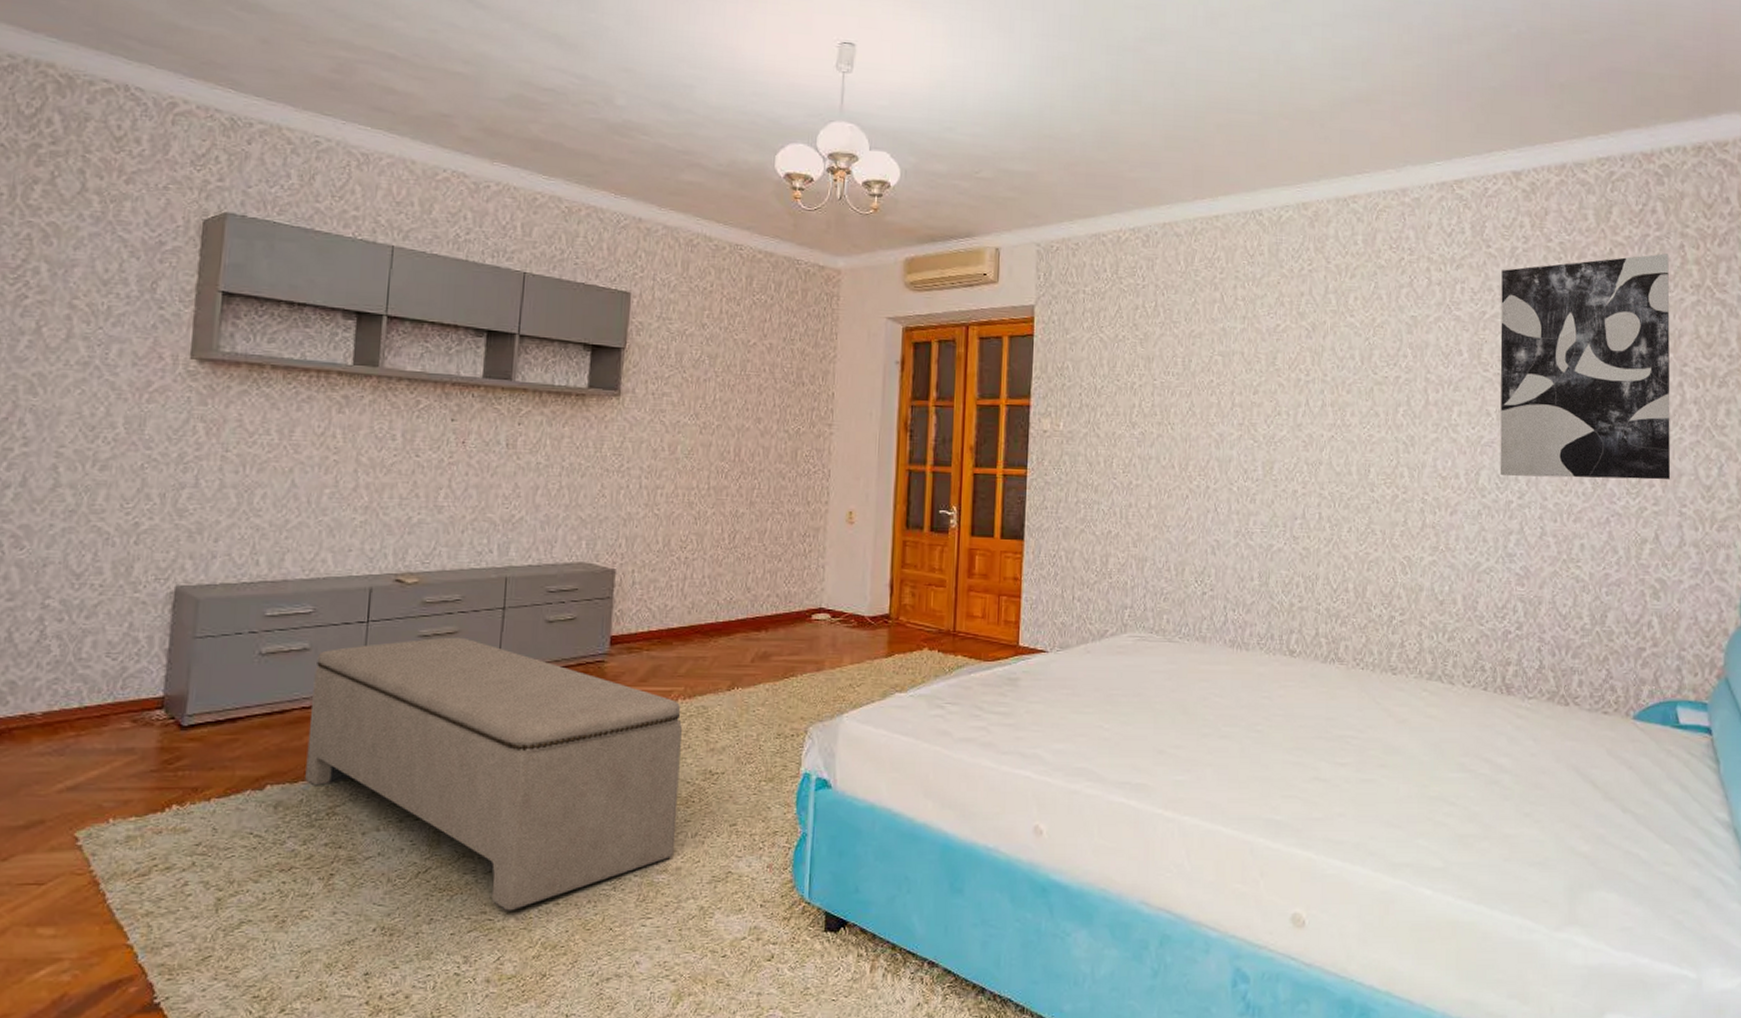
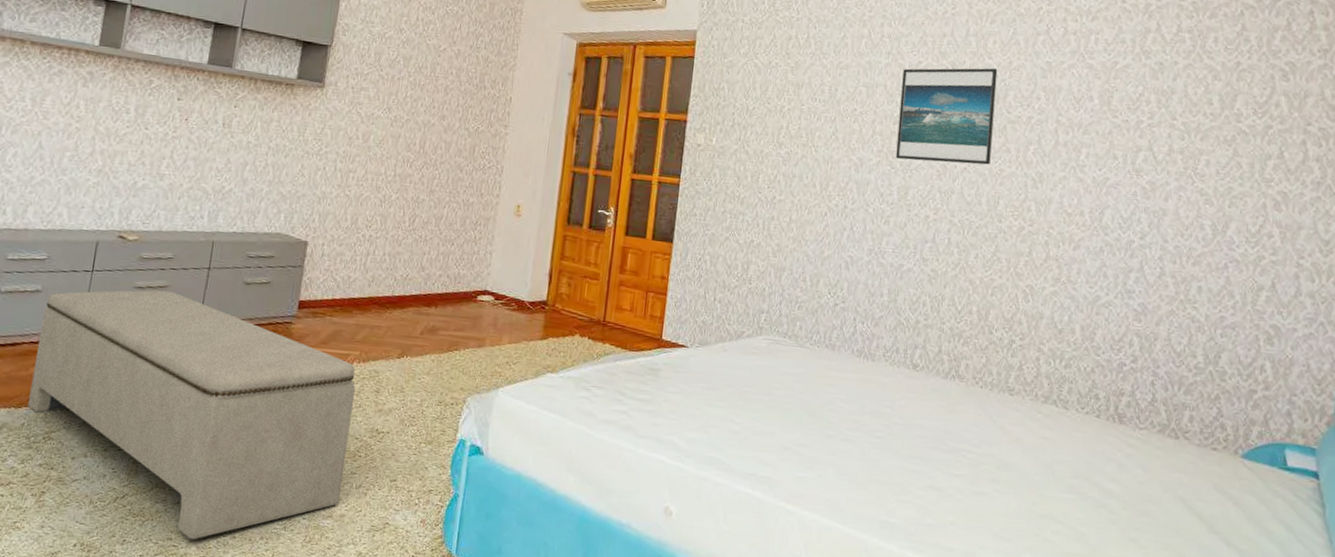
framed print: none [1258,326,1361,432] -> present [895,68,998,165]
wall art: present [1500,253,1671,480] -> none [1123,18,1298,232]

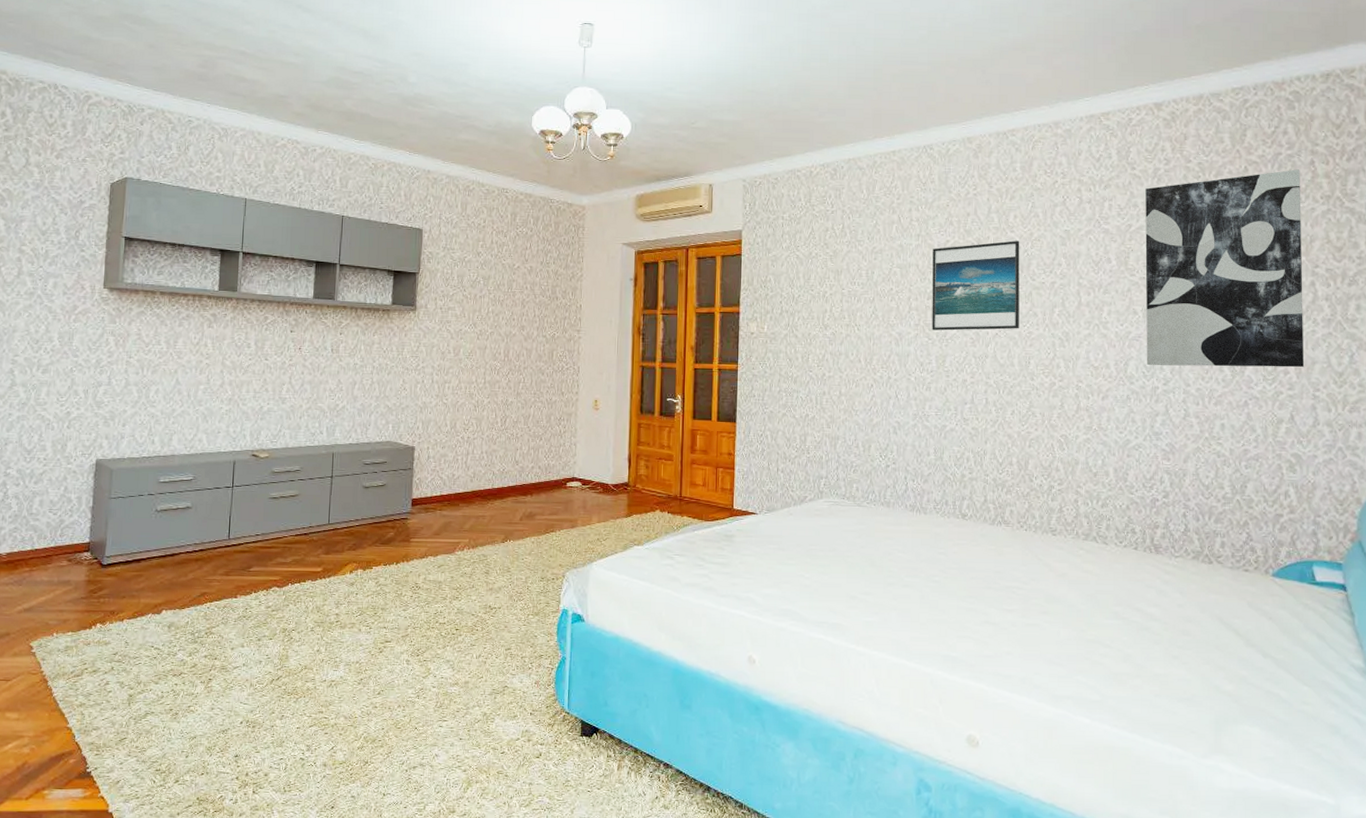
bench: present [28,290,355,540] -> none [190,499,467,712]
wall art: none [1123,18,1298,232] -> present [1145,169,1305,368]

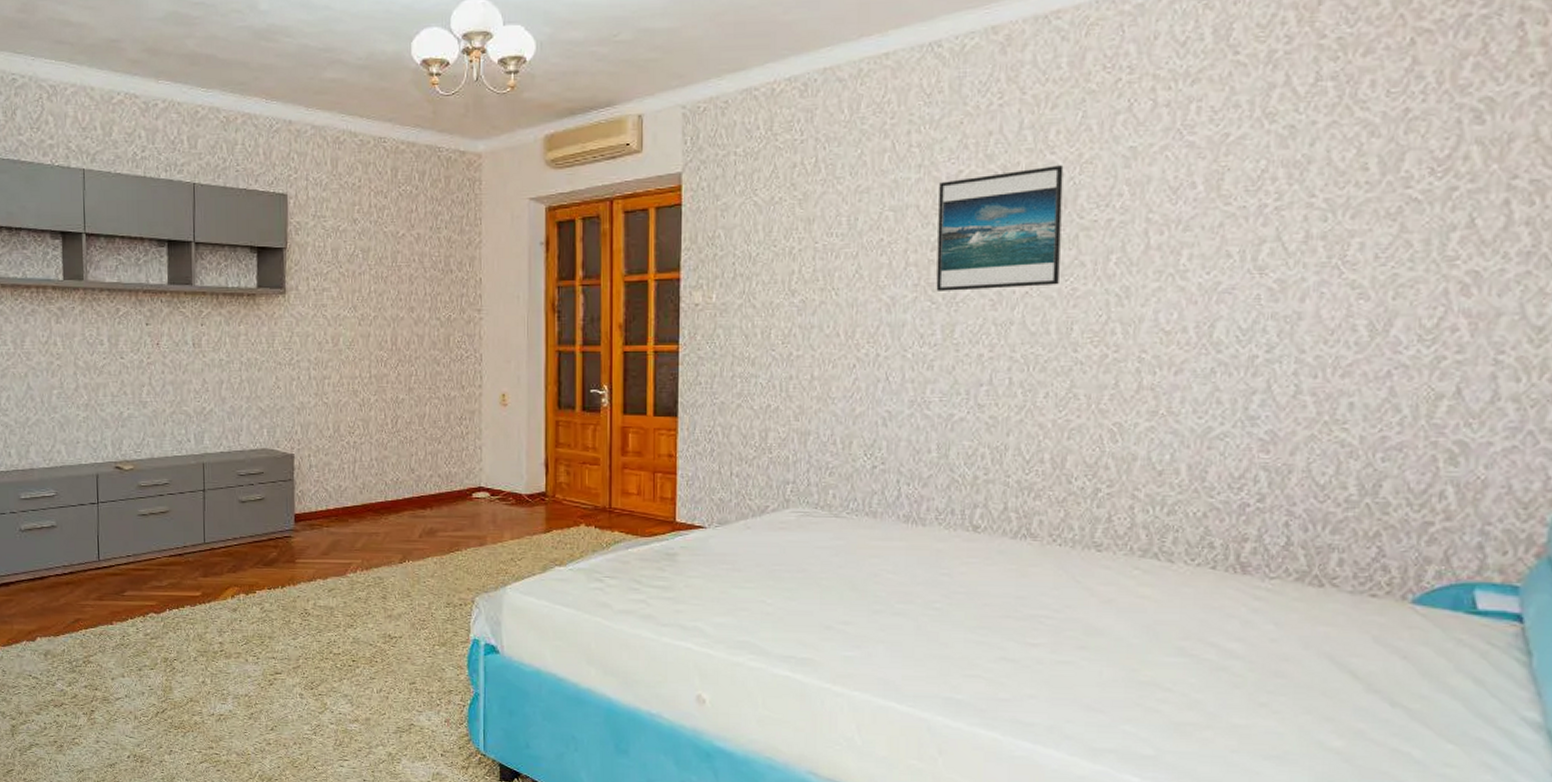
wall art: present [1145,169,1305,368] -> none [1241,36,1500,327]

